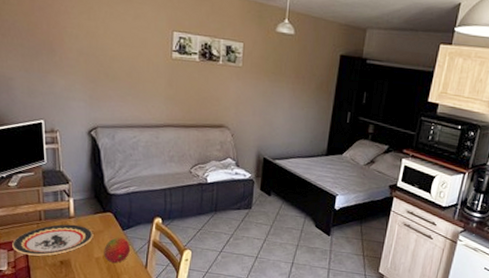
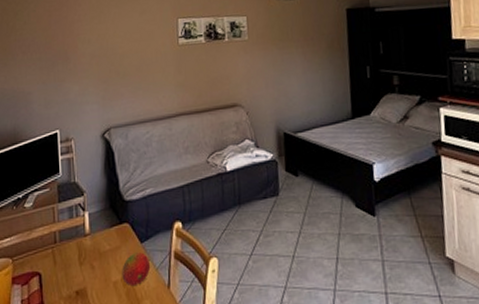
plate: present [12,224,93,256] -> none [26,243,110,288]

